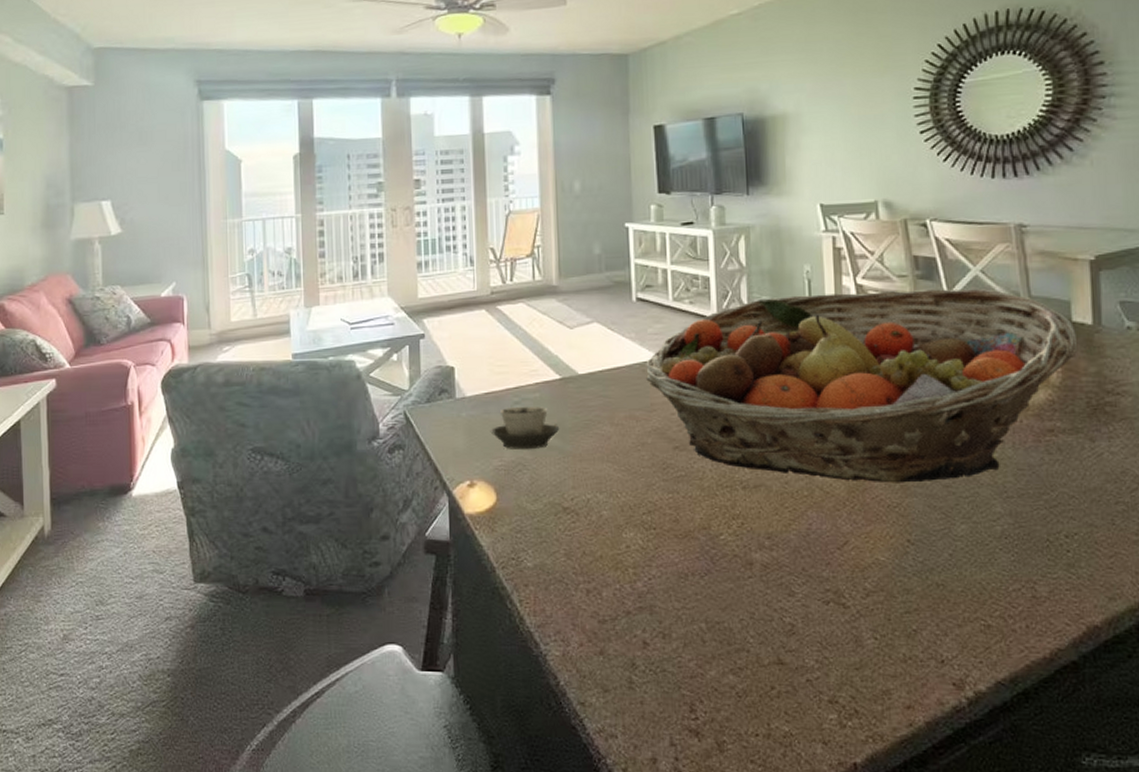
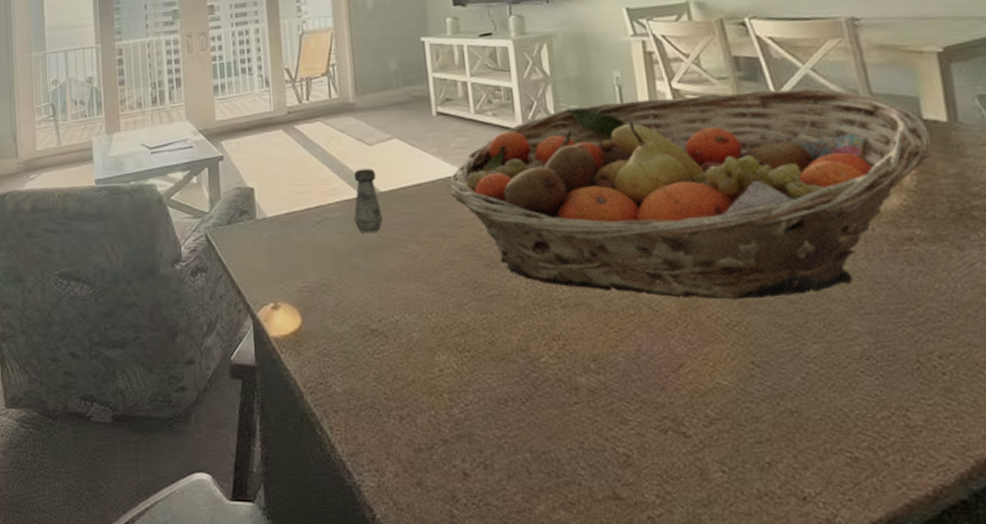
cup: present [490,406,560,450] -> none [292,225,364,271]
salt shaker: none [552,351,580,414] -> present [353,168,383,232]

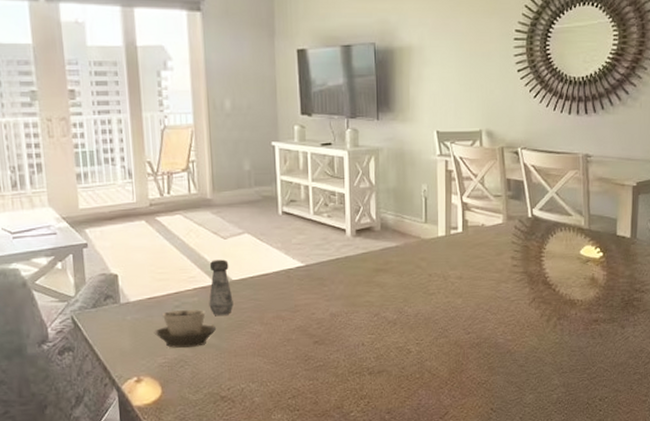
cup: none [292,225,364,271] -> present [153,309,217,349]
fruit basket: present [450,88,933,300] -> none [290,206,620,365]

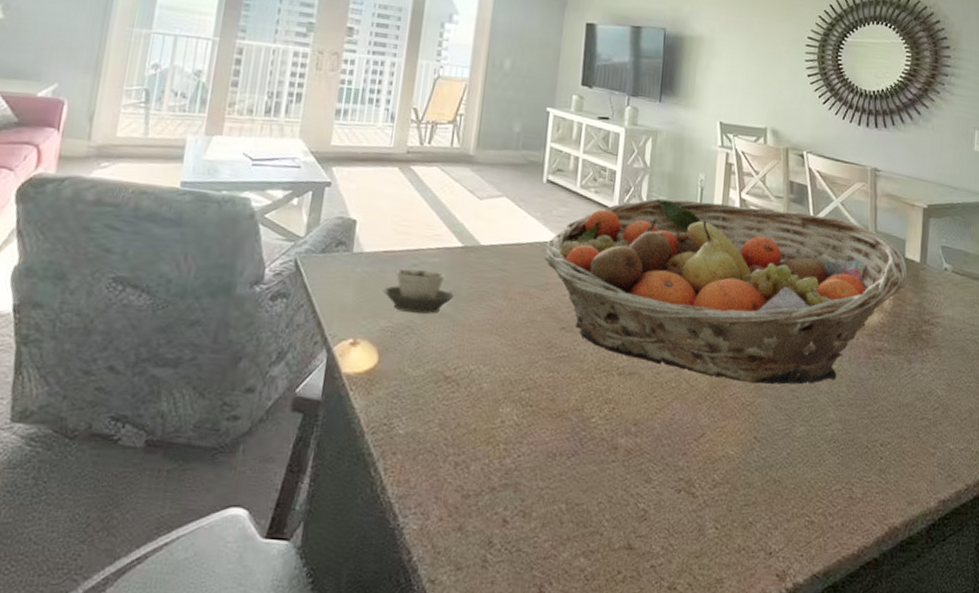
salt shaker: present [209,259,234,315] -> none [450,220,480,283]
fruit basket: none [290,206,620,365] -> present [543,198,908,385]

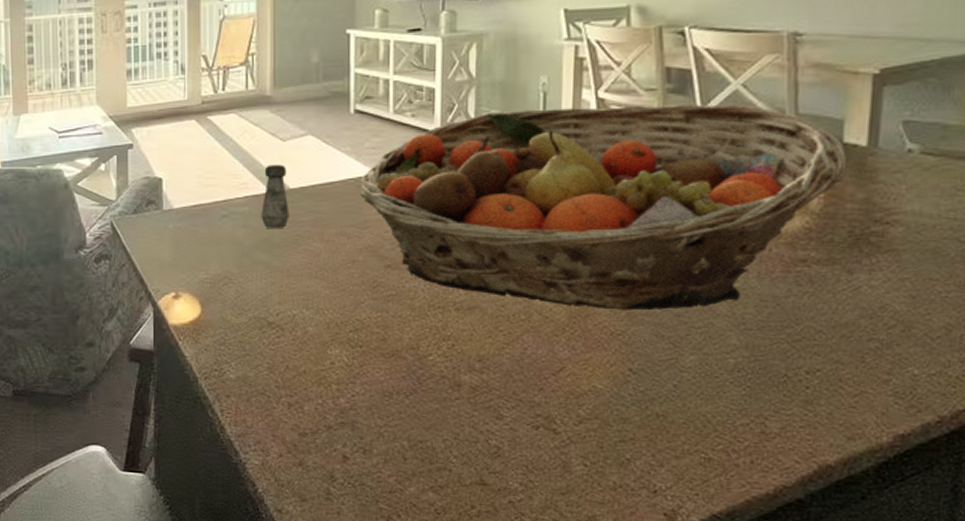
cup: present [383,268,454,314] -> none [197,219,268,264]
salt shaker: none [450,220,480,283] -> present [261,164,289,228]

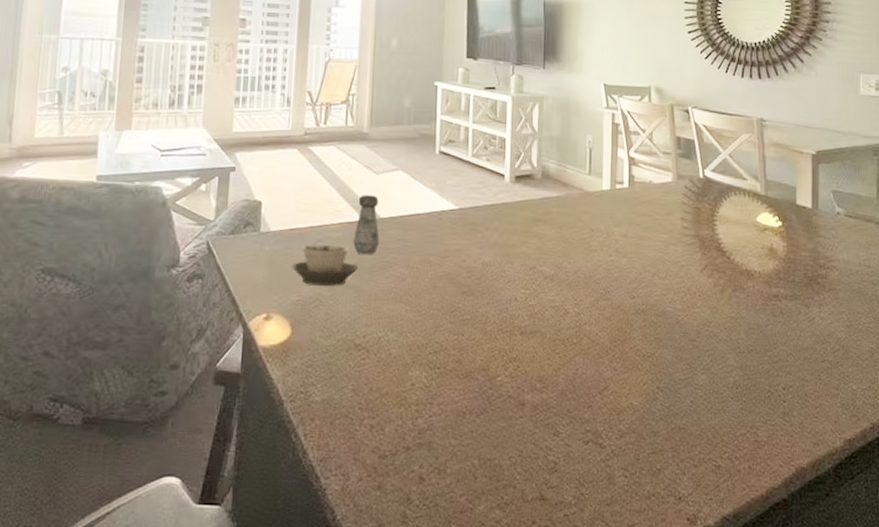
cup: none [197,219,268,264] -> present [291,244,359,287]
fruit basket: present [359,103,848,311] -> none [441,162,800,336]

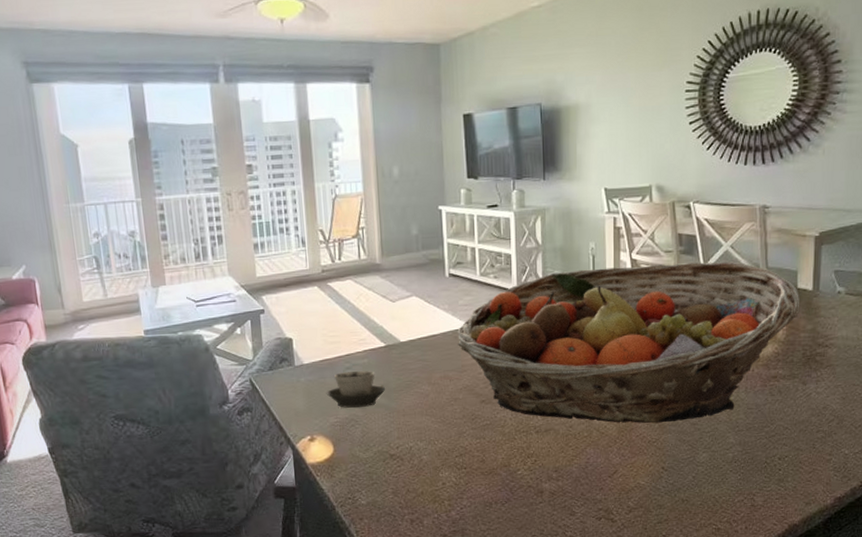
salt shaker: present [353,195,380,254] -> none [378,322,402,376]
fruit basket: none [441,162,800,336] -> present [457,261,801,424]

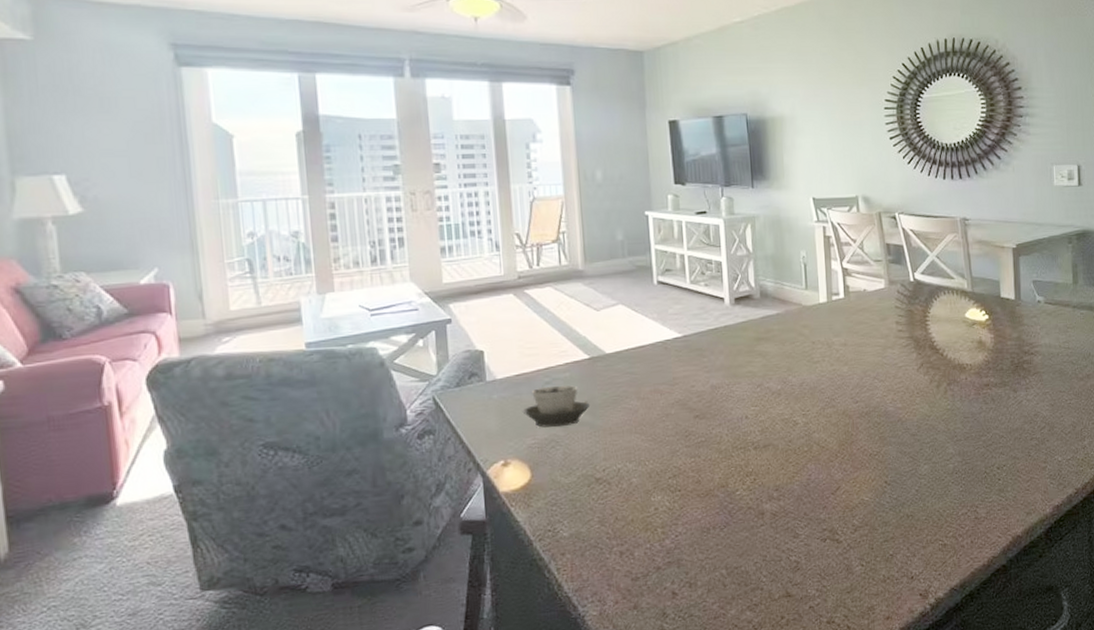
fruit basket: present [457,261,801,424] -> none [667,271,1005,436]

